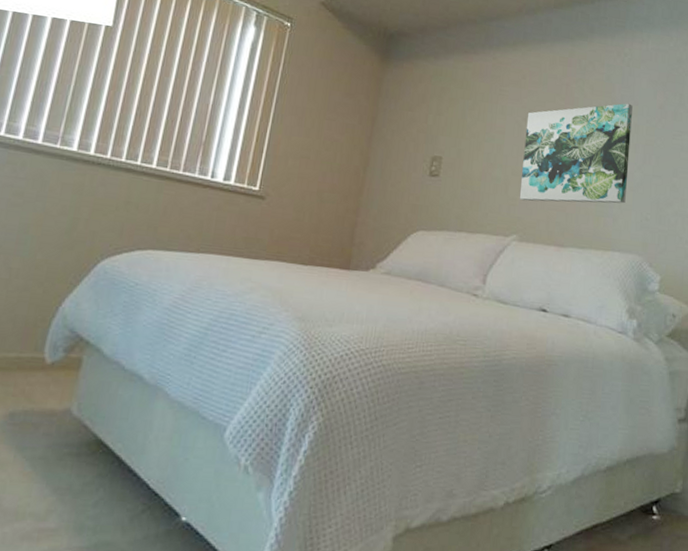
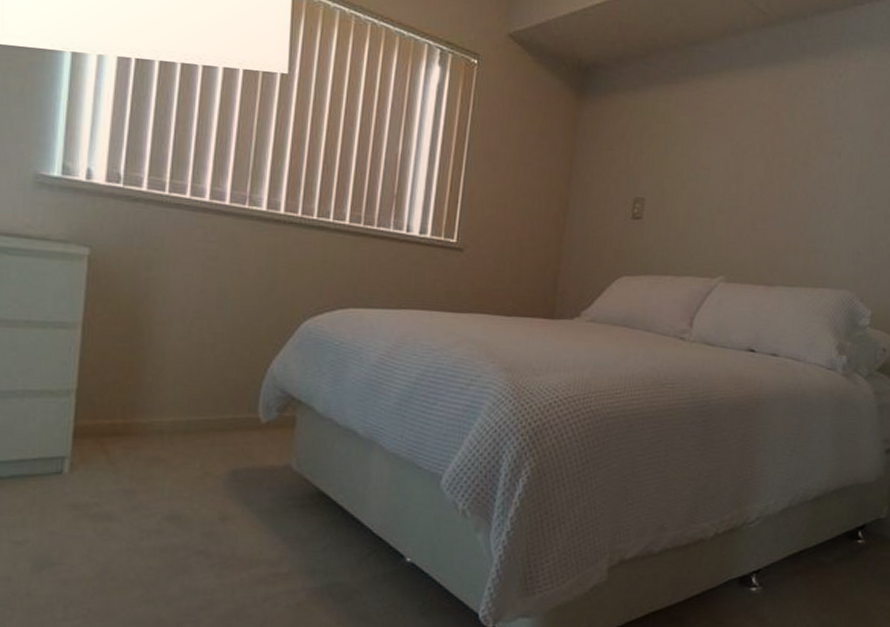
wall art: present [519,103,633,204] -> none [726,130,847,241]

